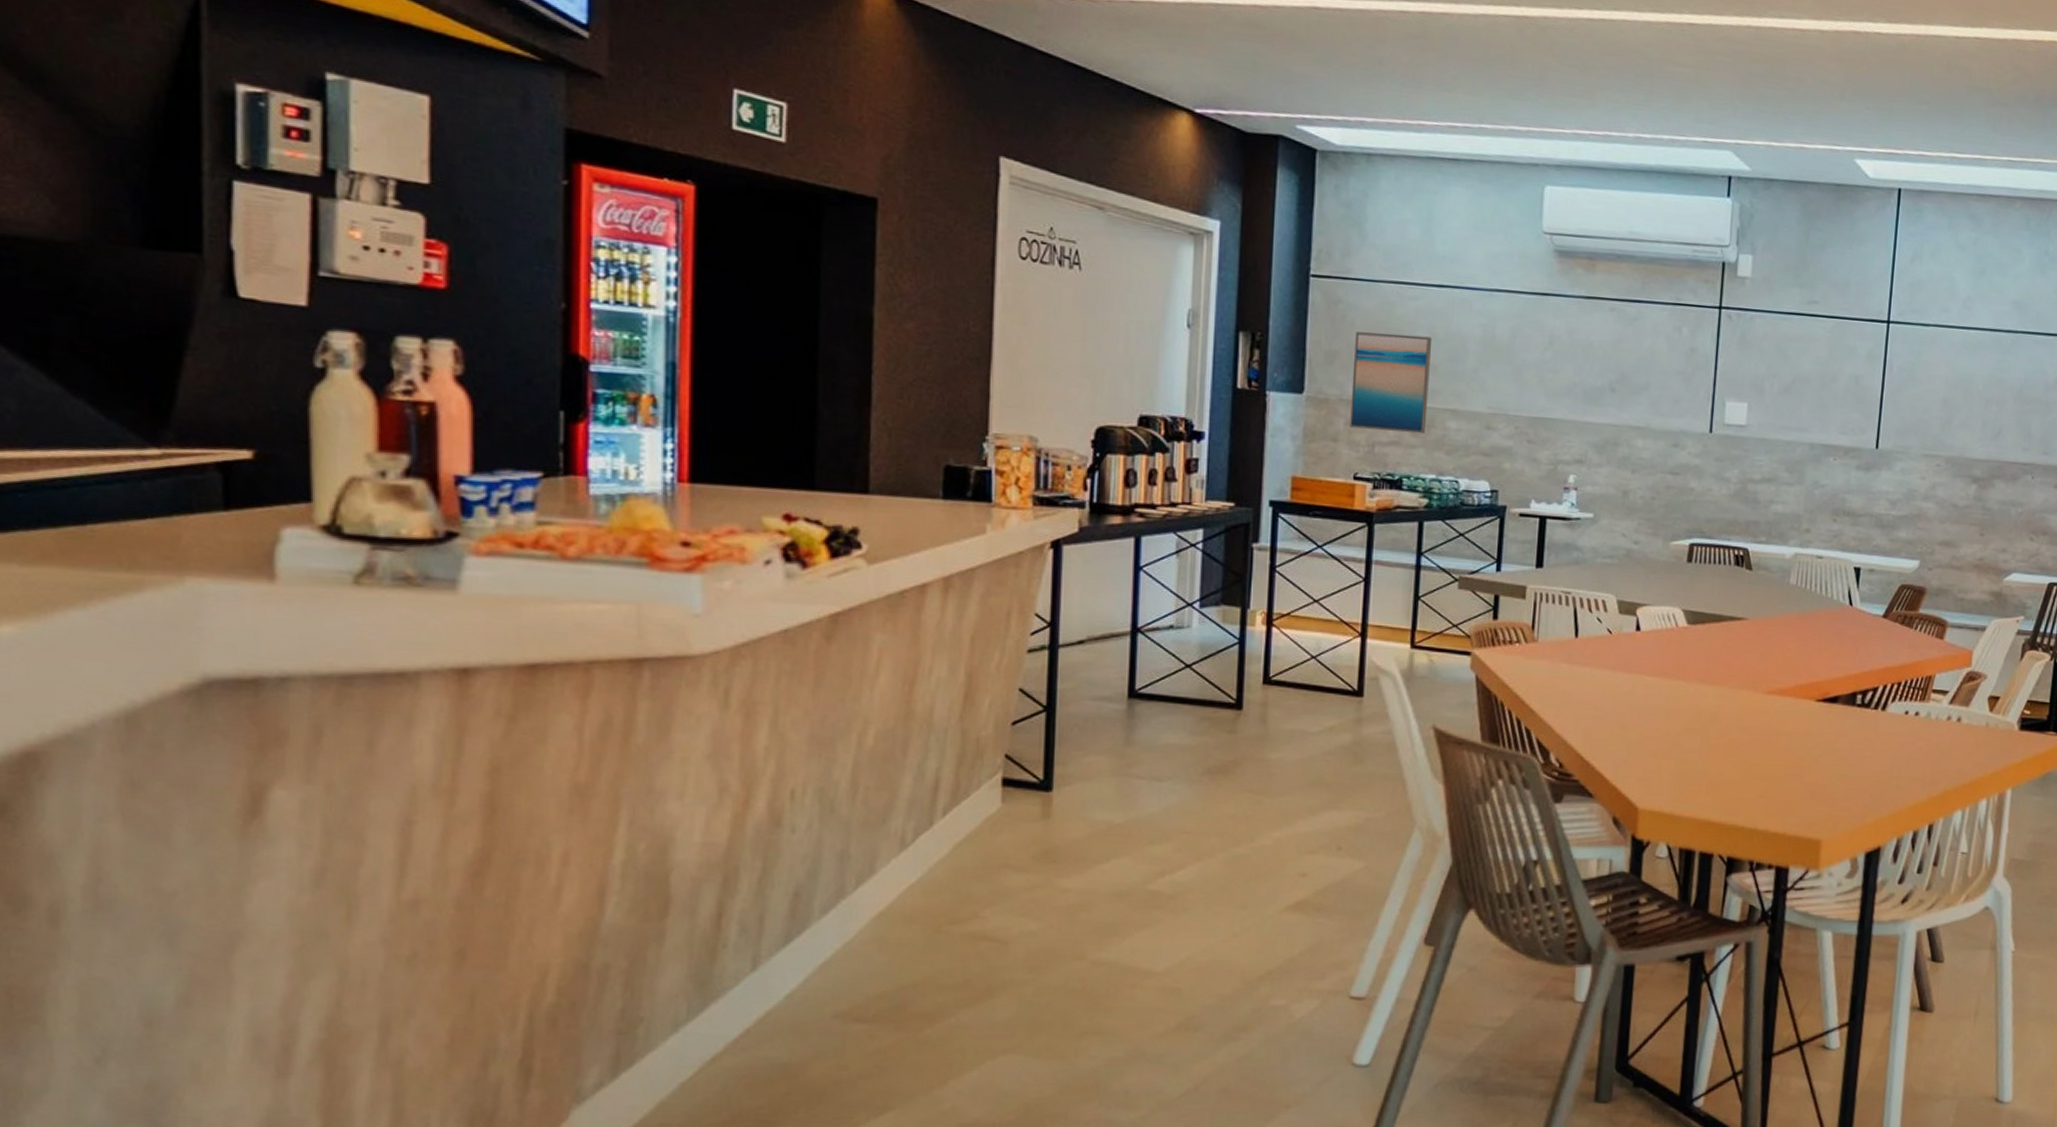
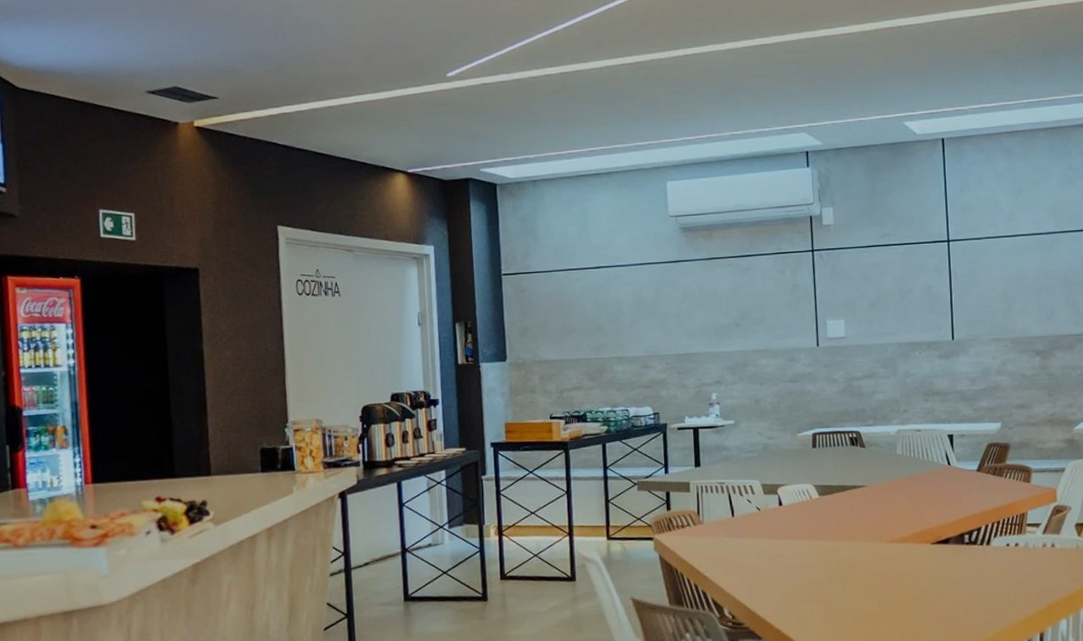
wall art: present [1350,332,1433,434] -> none [540,306,600,381]

